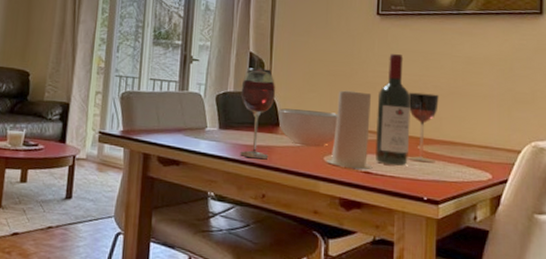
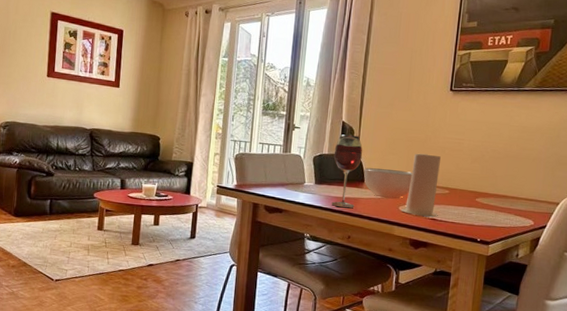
wine bottle: present [374,54,411,167] -> none [440,124,473,215]
wineglass: present [407,92,439,163] -> none [466,155,497,212]

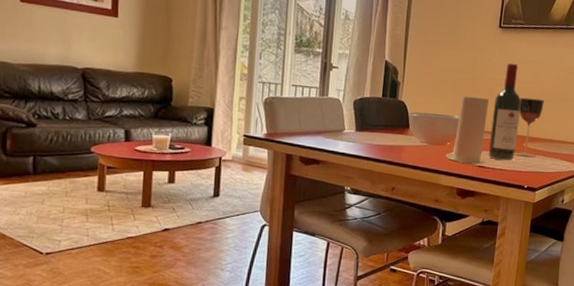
wineglass: present [331,134,363,209] -> none [374,75,408,157]
wine bottle: none [440,124,473,215] -> present [488,64,522,161]
wineglass: none [466,155,497,212] -> present [514,97,544,158]

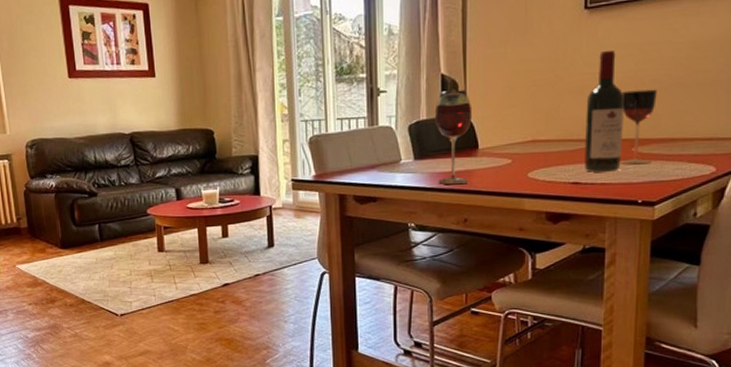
wineglass: none [374,75,408,157] -> present [434,90,473,185]
bowl: present [408,112,460,146] -> none [476,126,542,165]
candle: present [447,96,489,164] -> none [530,99,580,181]

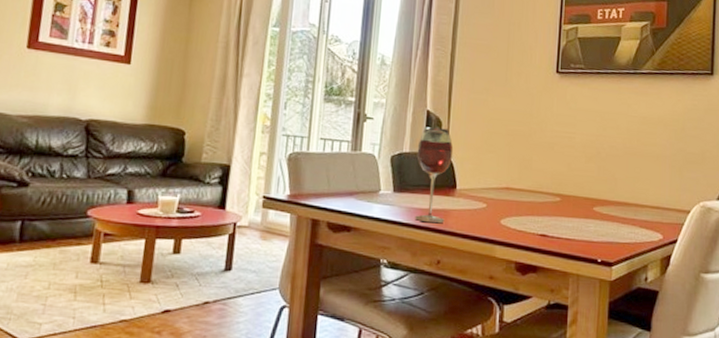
wine bottle: present [583,51,624,173] -> none [551,113,588,229]
wineglass: present [619,89,657,165] -> none [582,152,615,225]

